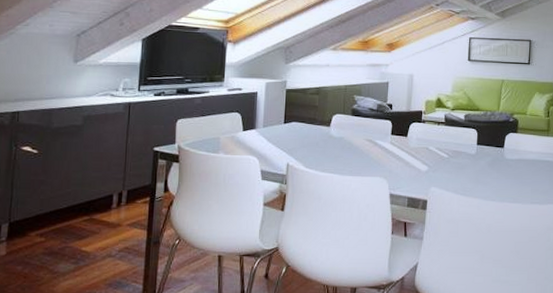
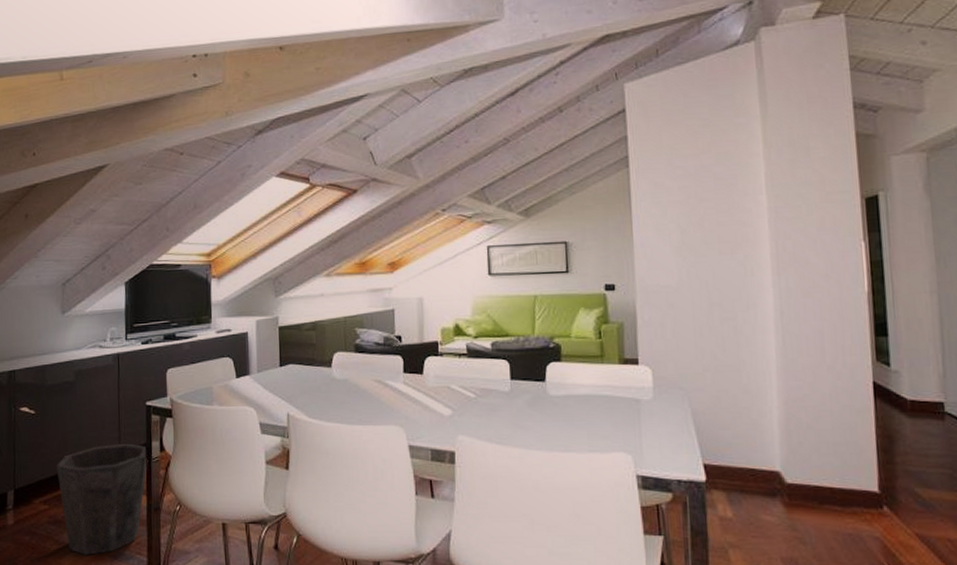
waste bin: none [56,183,152,283] -> present [56,443,148,555]

